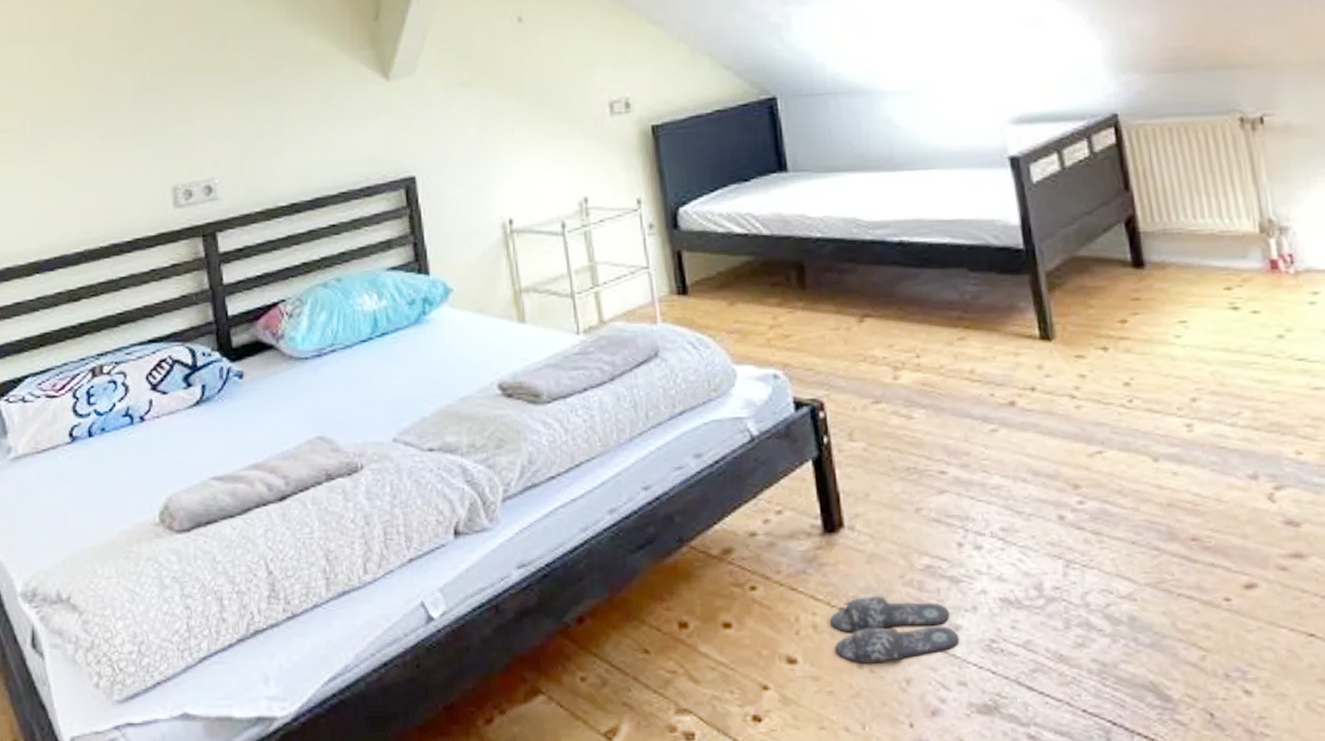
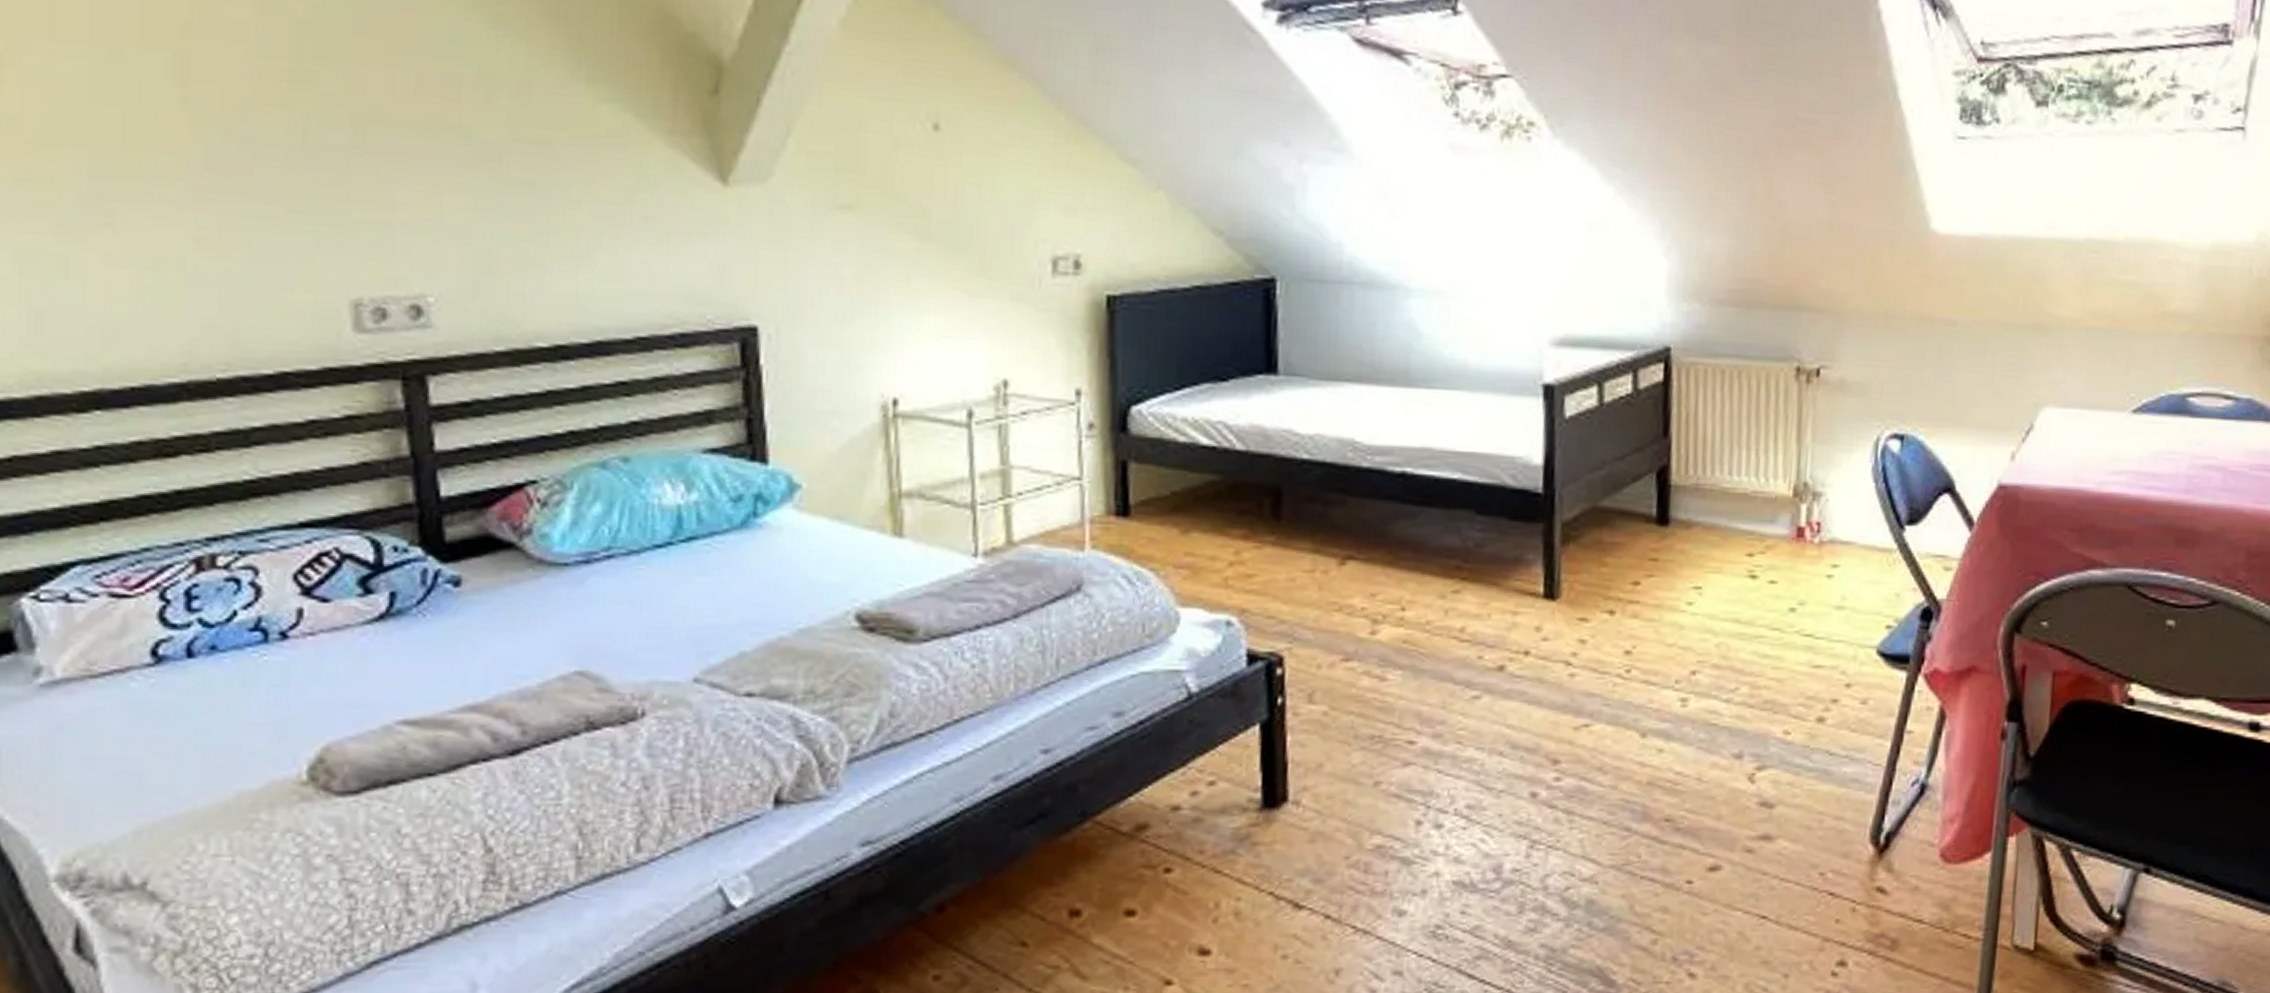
slippers: present [830,597,959,663] -> none [1256,880,1402,954]

